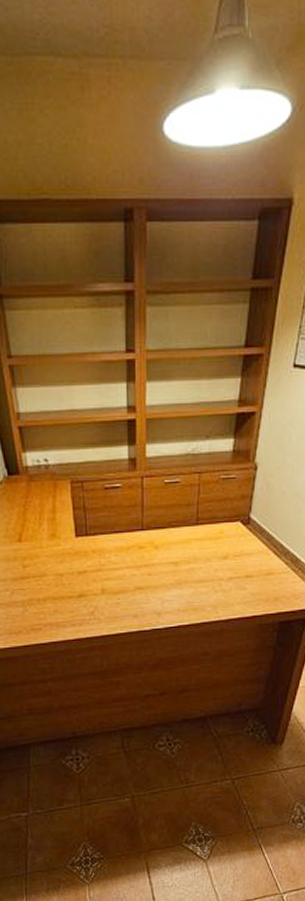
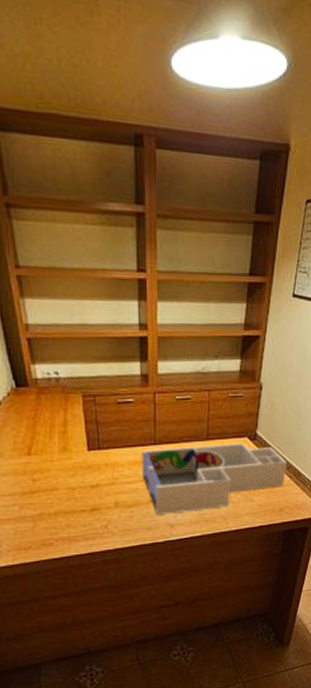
desk organizer: none [129,527,284,602] -> present [141,442,287,515]

